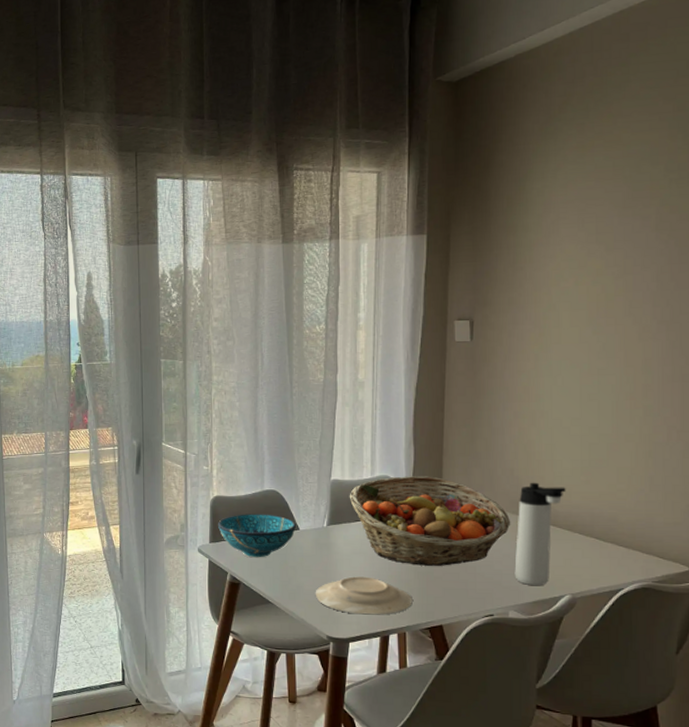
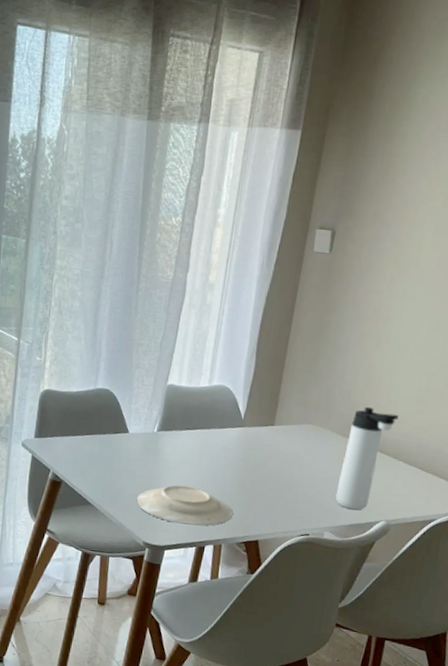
decorative bowl: present [217,514,297,558] -> none [44,411,127,458]
fruit basket: present [349,476,511,566] -> none [183,387,341,483]

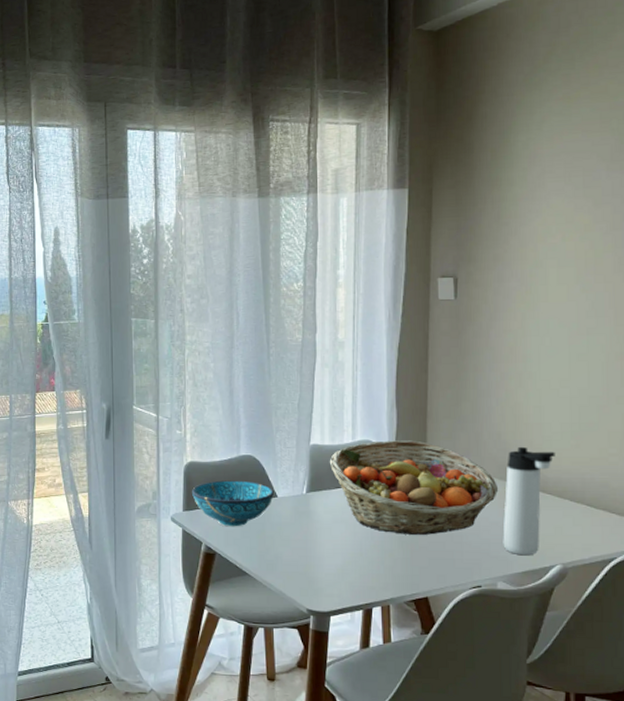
decorative bowl: none [44,411,127,458] -> present [191,480,275,527]
plate: present [136,485,233,526] -> none [294,546,397,587]
fruit basket: none [183,387,341,483] -> present [329,440,499,535]

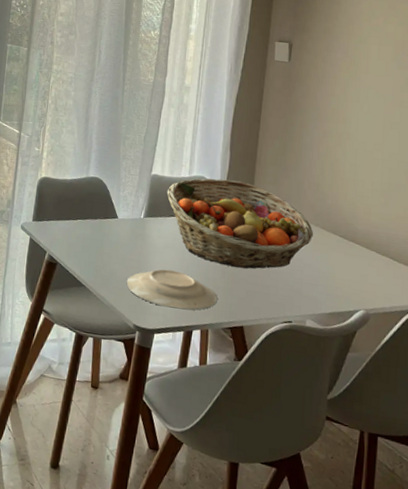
decorative bowl: present [191,480,275,527] -> none [42,197,116,241]
plate: none [294,546,397,587] -> present [126,269,217,310]
thermos bottle: present [503,446,555,556] -> none [314,198,366,299]

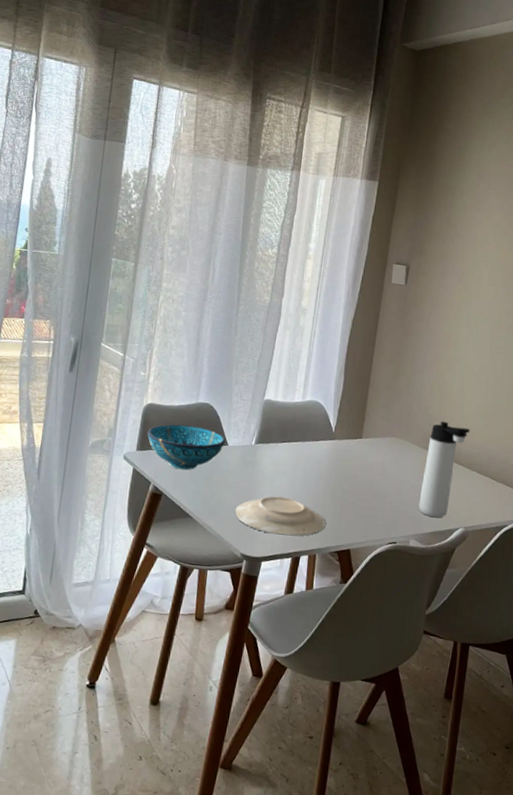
decorative bowl: none [42,197,116,241] -> present [147,424,226,471]
fruit basket: present [167,178,314,269] -> none [279,403,421,493]
thermos bottle: none [314,198,366,299] -> present [418,421,470,518]

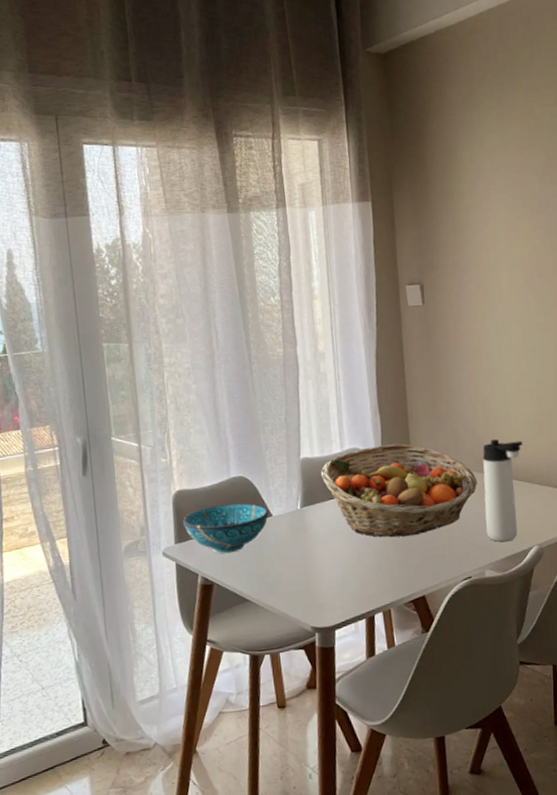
plate: present [235,496,326,536] -> none [294,556,394,599]
fruit basket: none [279,403,421,493] -> present [320,443,478,538]

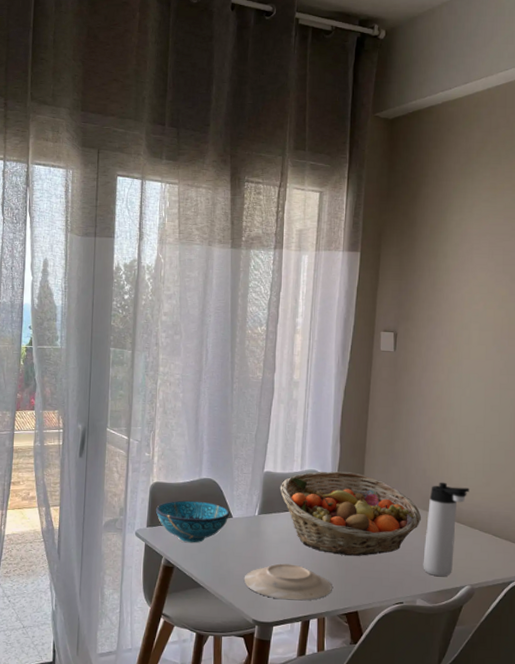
plate: none [294,556,394,599] -> present [244,563,332,601]

